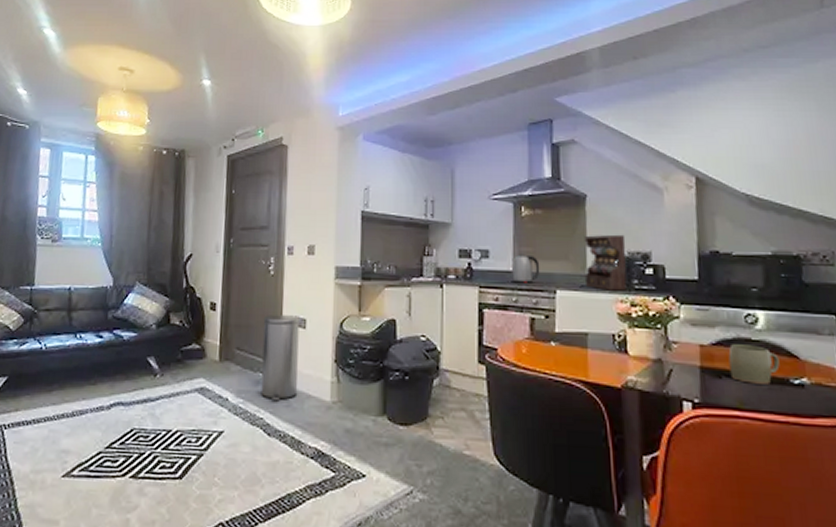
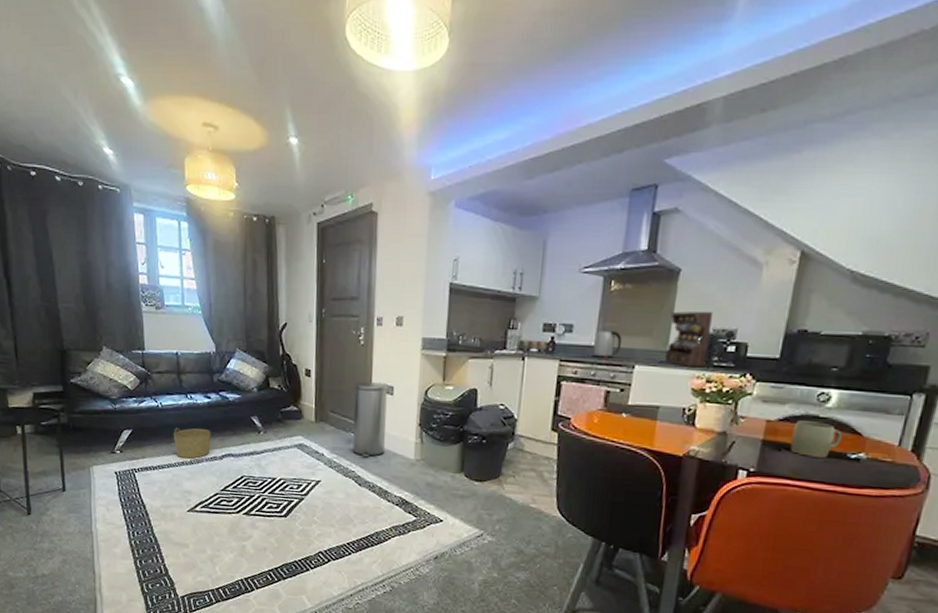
basket: none [55,372,100,411] -> present [173,427,211,459]

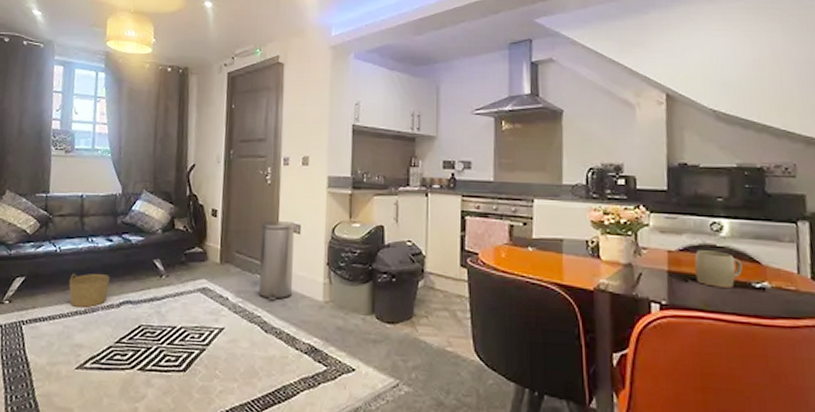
kettle: present [593,329,623,359] -> none [493,165,519,194]
spice rack: present [665,311,714,368] -> none [560,147,600,200]

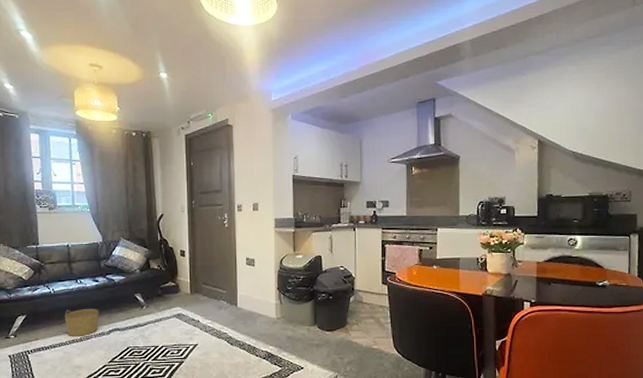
pedal bin: present [258,221,295,301] -> none [222,257,251,320]
mug: present [694,250,743,288] -> none [556,260,590,287]

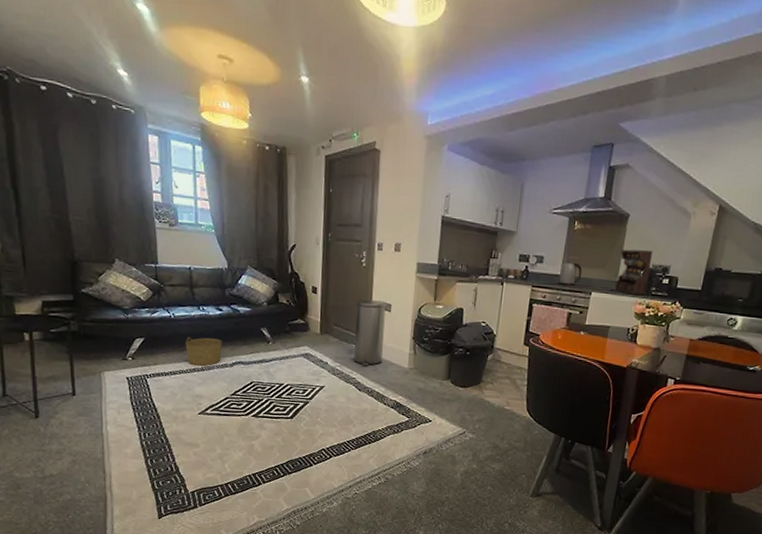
pedal bin: none [222,257,251,320] -> present [353,299,386,366]
kettle: none [405,203,426,226] -> present [559,261,583,286]
spice rack: none [457,185,488,227] -> present [615,249,653,296]

